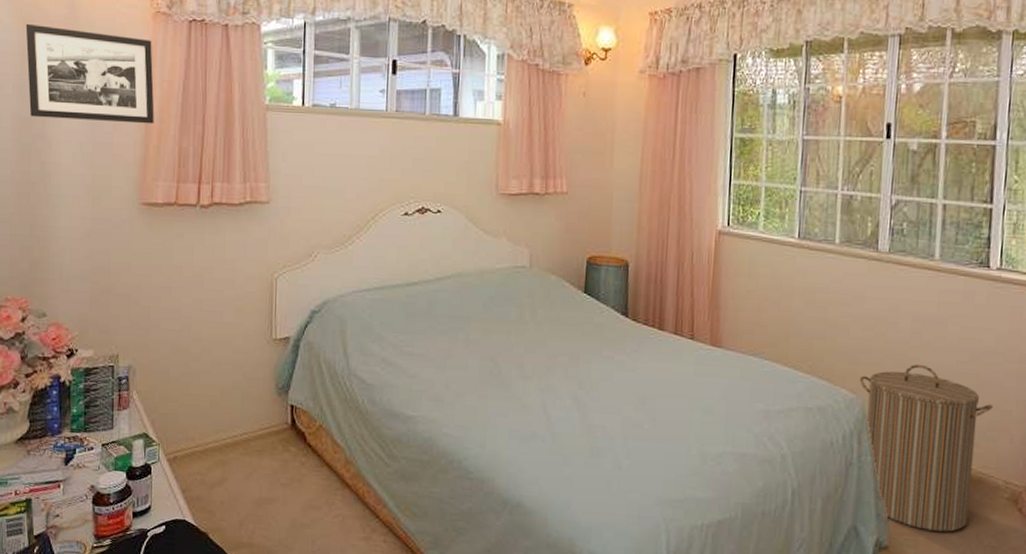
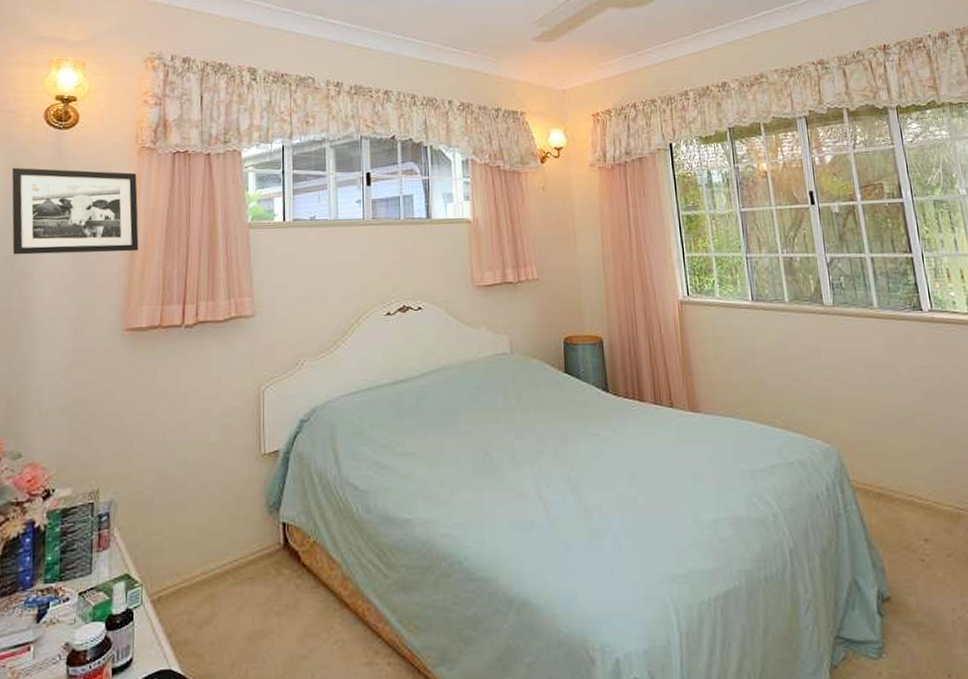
laundry hamper: present [859,364,993,532] -> none [830,408,957,575]

